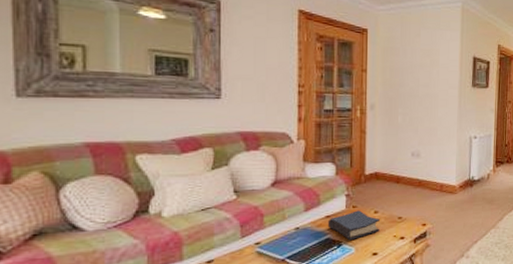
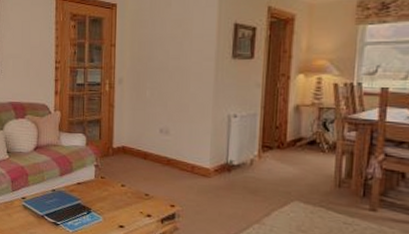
hardback book: present [327,210,380,241] -> none [78,181,126,210]

